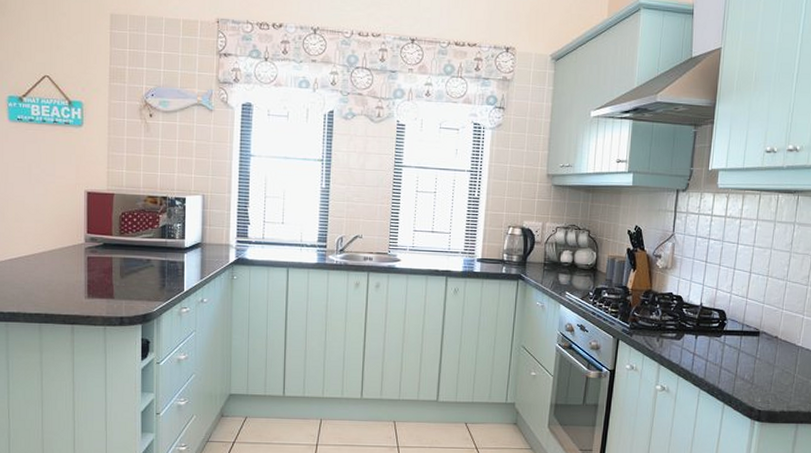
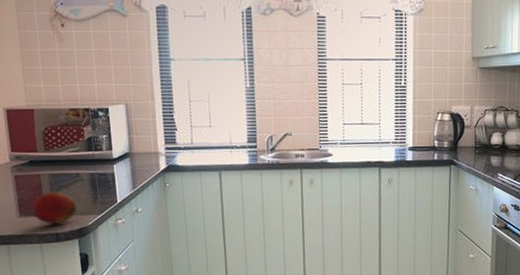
fruit: none [100,274,145,309] -> present [32,191,78,225]

